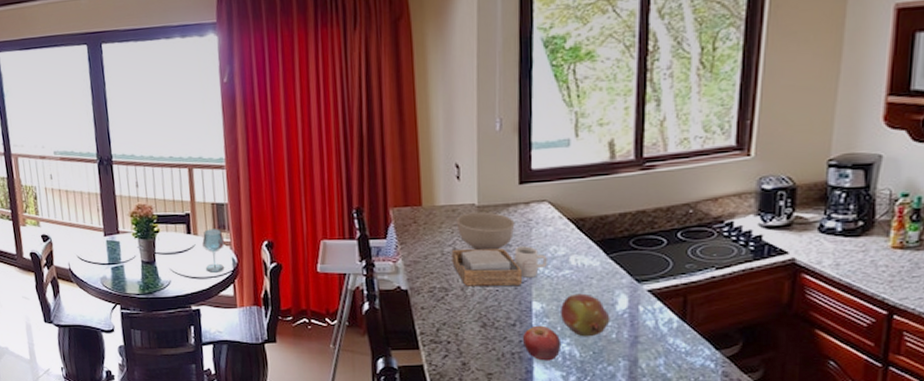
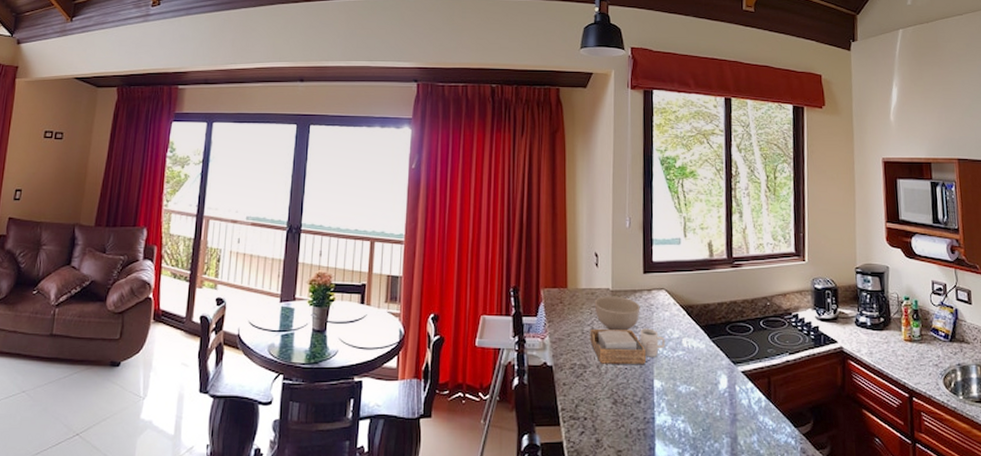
wine glass: present [202,229,225,273] -> none [373,300,395,343]
fruit: present [522,325,562,361] -> none [646,403,678,438]
fruit: present [559,293,610,337] -> none [675,373,715,415]

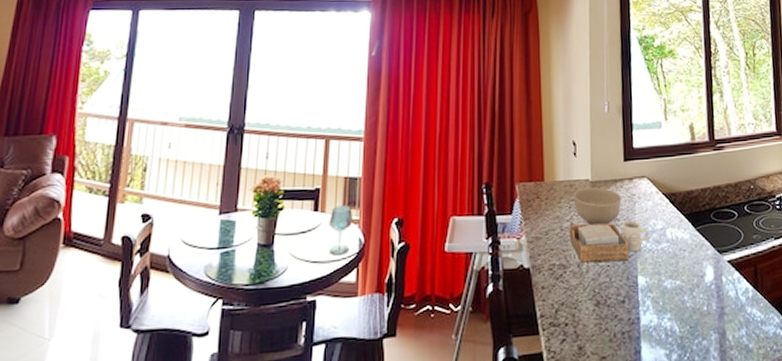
wine glass: none [373,300,395,343] -> present [329,205,354,256]

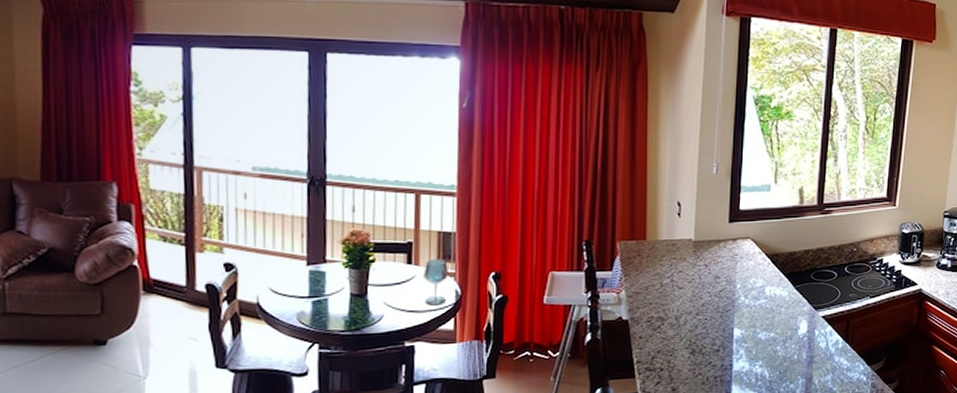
napkin holder: present [569,223,630,263] -> none [669,280,728,316]
bowl: present [573,187,622,226] -> none [675,246,724,282]
mug: present [622,220,649,252] -> none [722,278,748,307]

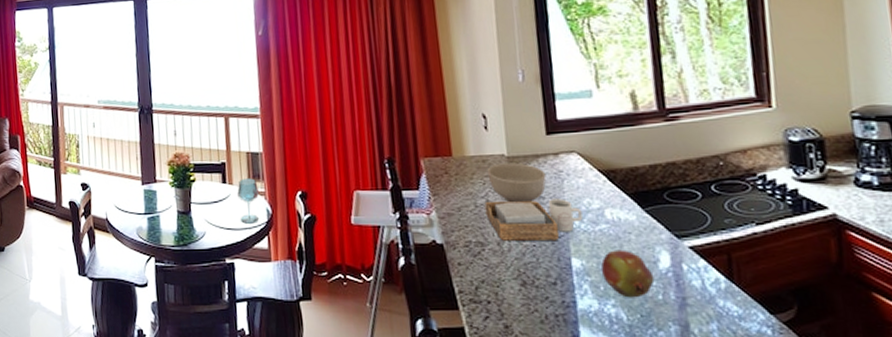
napkin holder: none [669,280,728,316] -> present [484,200,559,242]
bowl: none [675,246,724,282] -> present [487,162,547,203]
mug: none [722,278,748,307] -> present [548,198,583,232]
fruit: none [755,320,794,359] -> present [600,250,655,298]

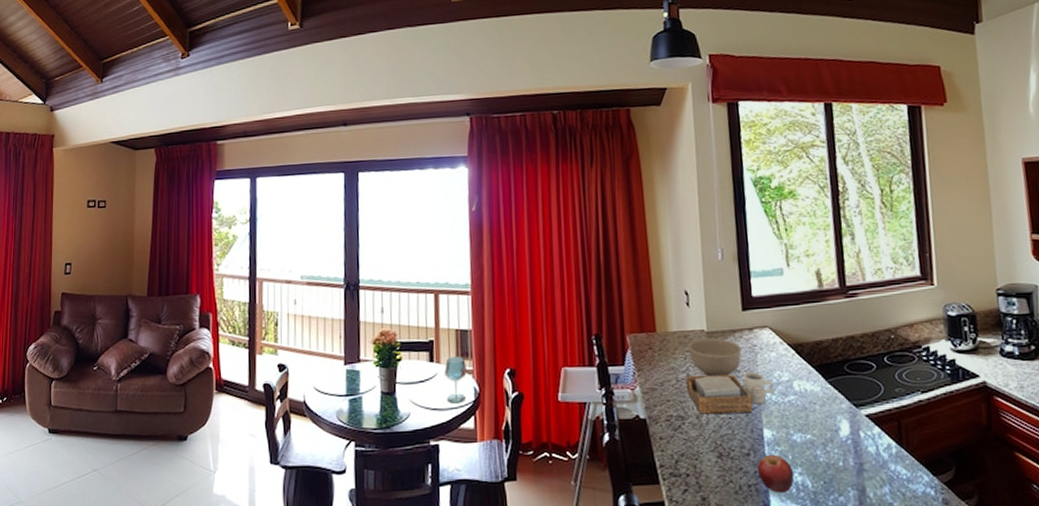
fruit: none [564,284,607,325] -> present [757,454,795,493]
fruit: present [600,250,655,298] -> none [789,419,836,466]

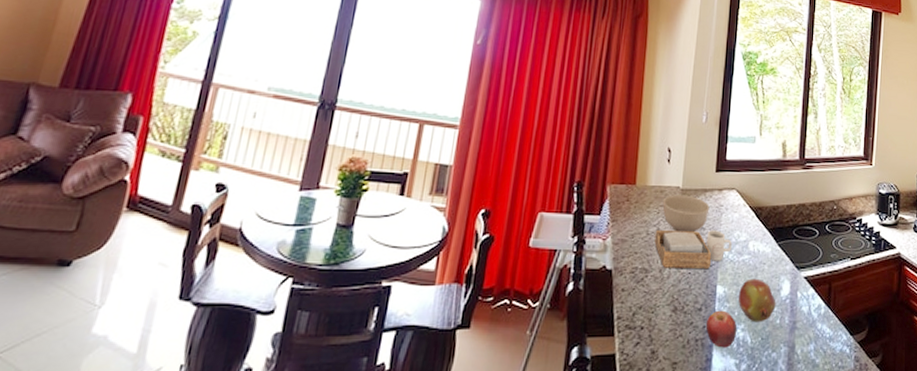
wine glass: present [444,356,468,404] -> none [411,192,440,242]
fruit: none [789,419,836,466] -> present [738,278,776,323]

